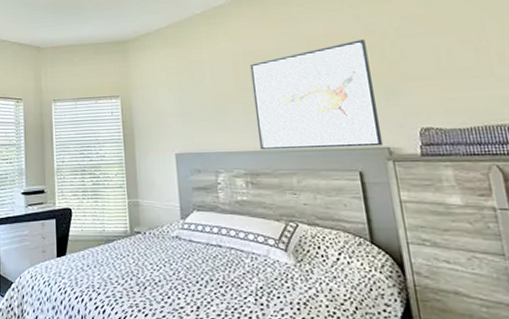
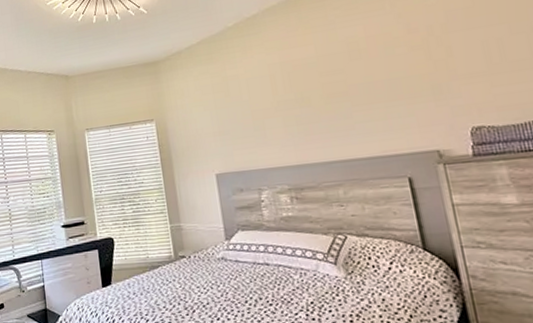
wall art: present [250,40,384,150] -> none [288,39,433,164]

